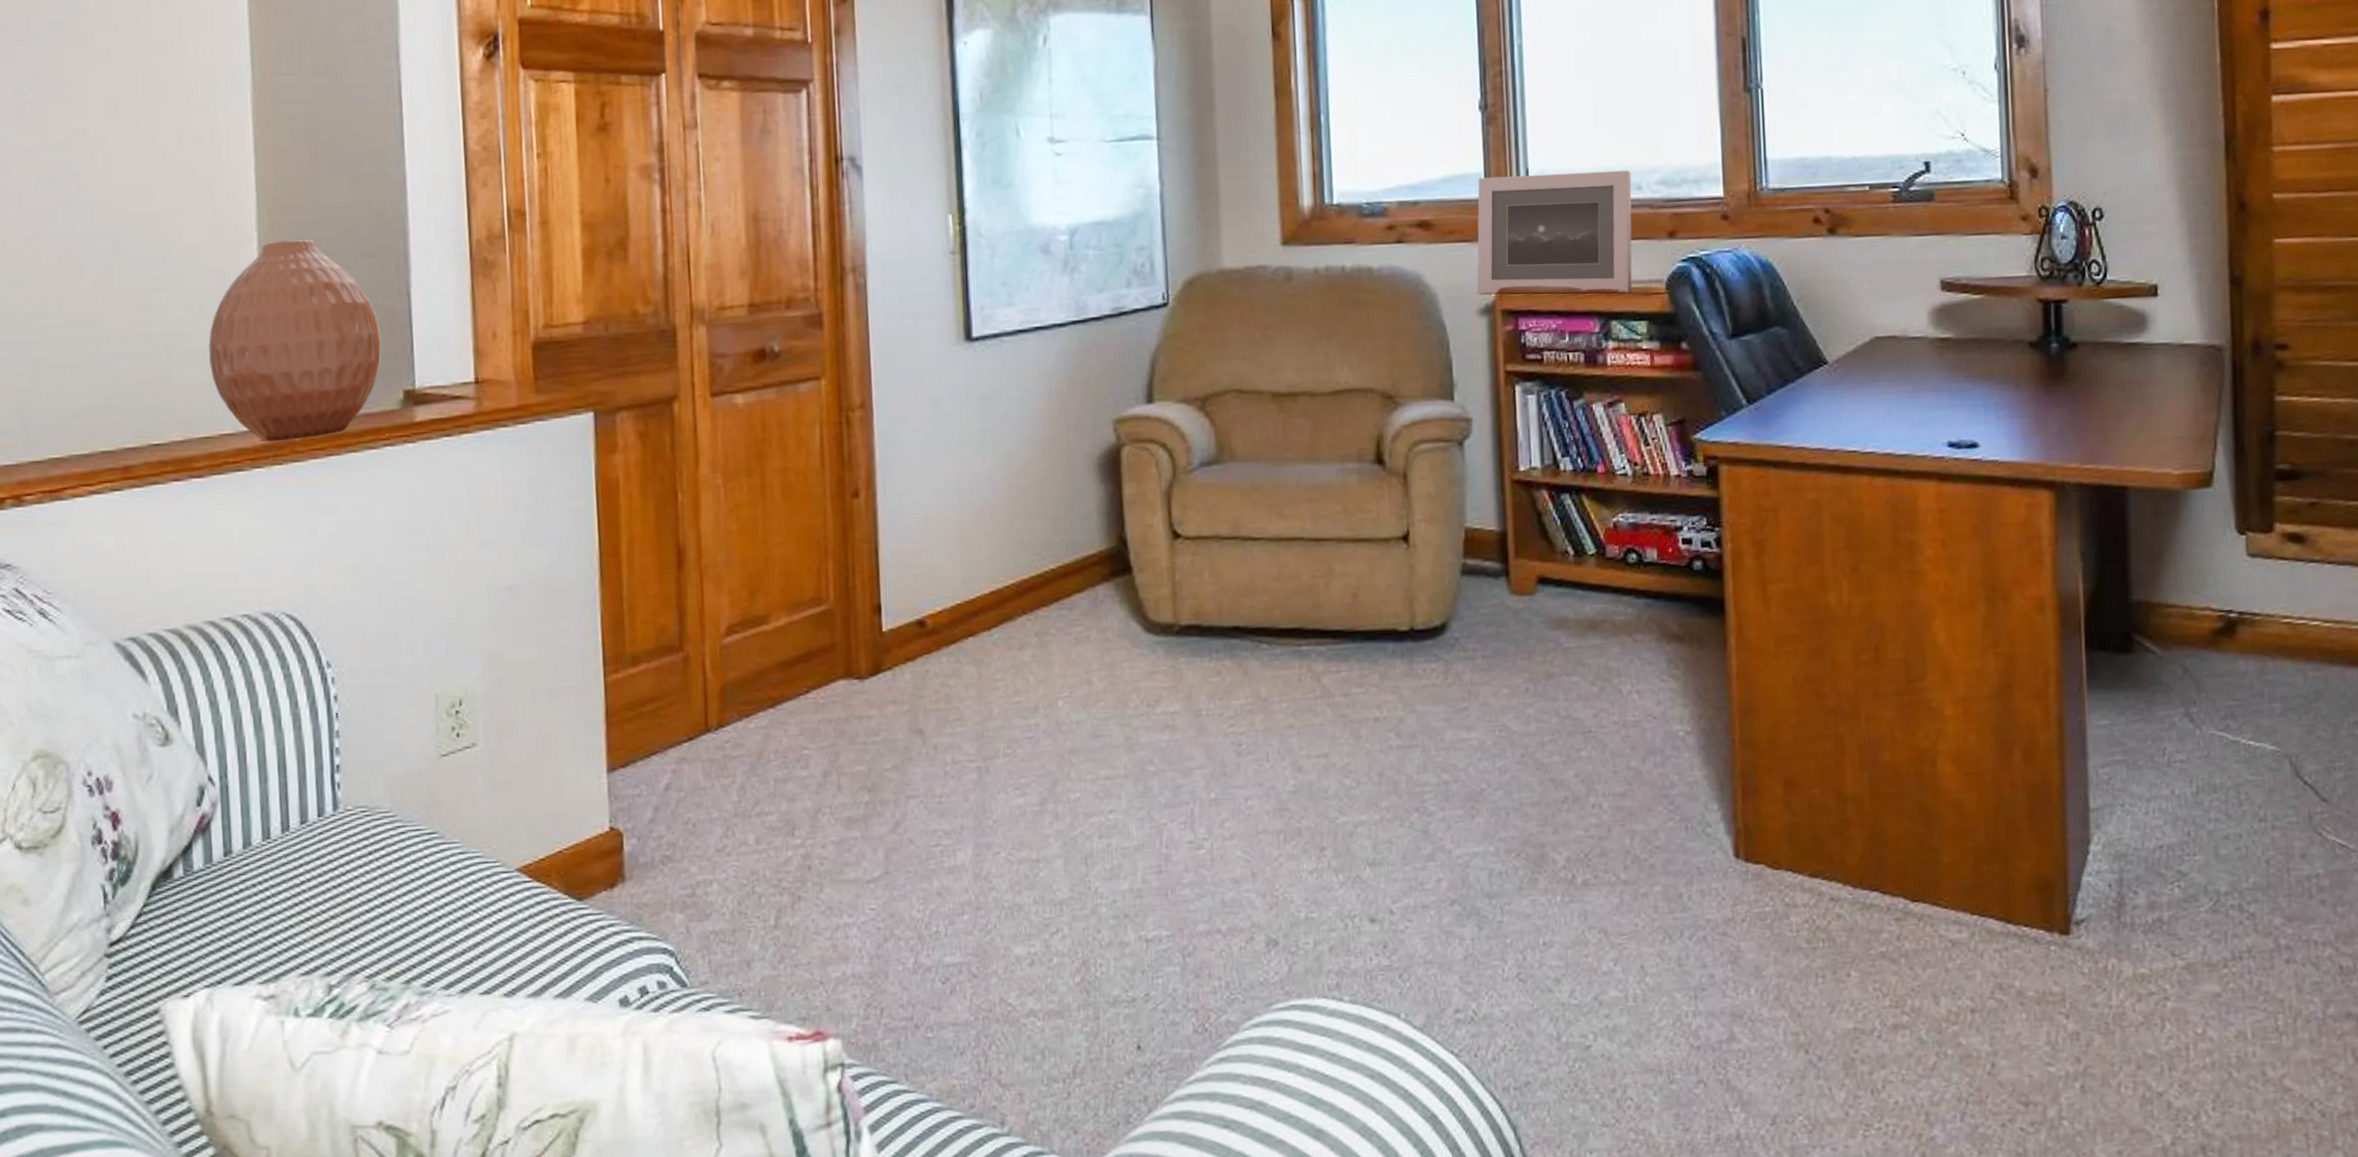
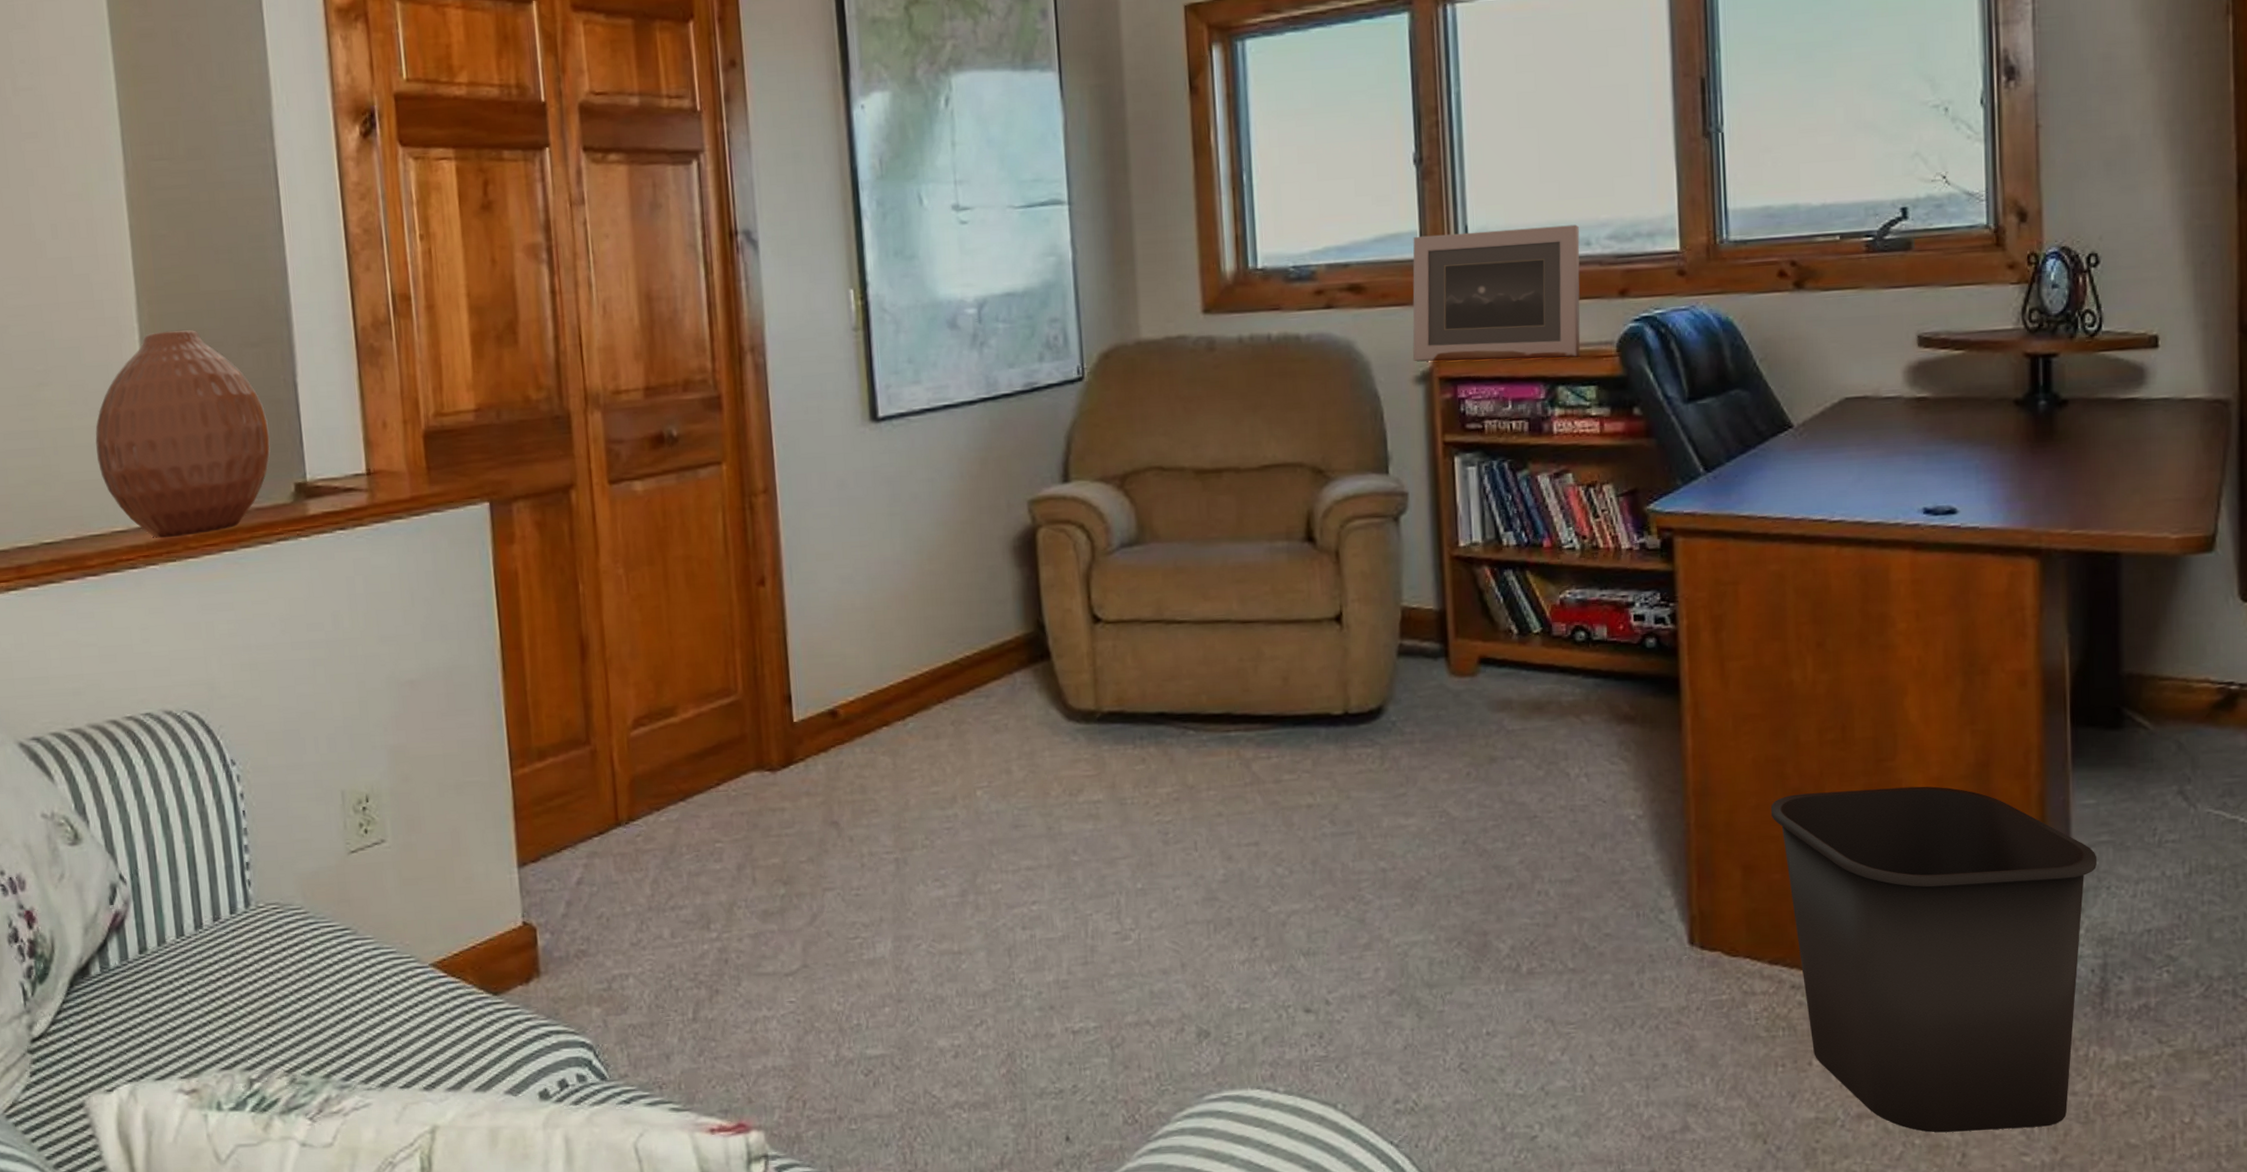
waste bin: none [1809,706,2112,1043] -> present [1770,786,2097,1133]

